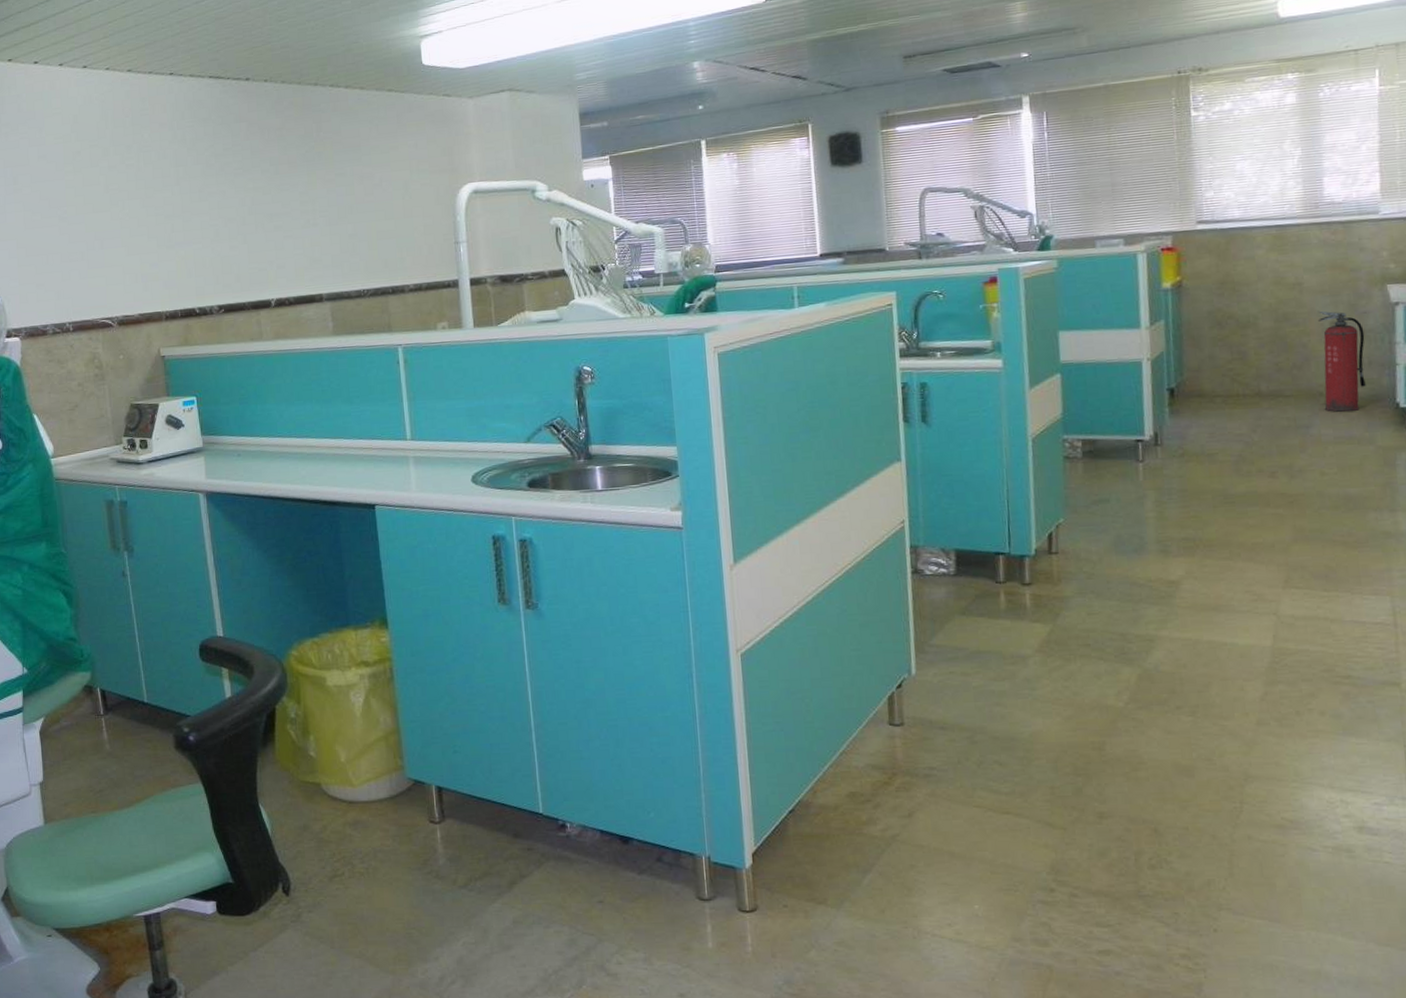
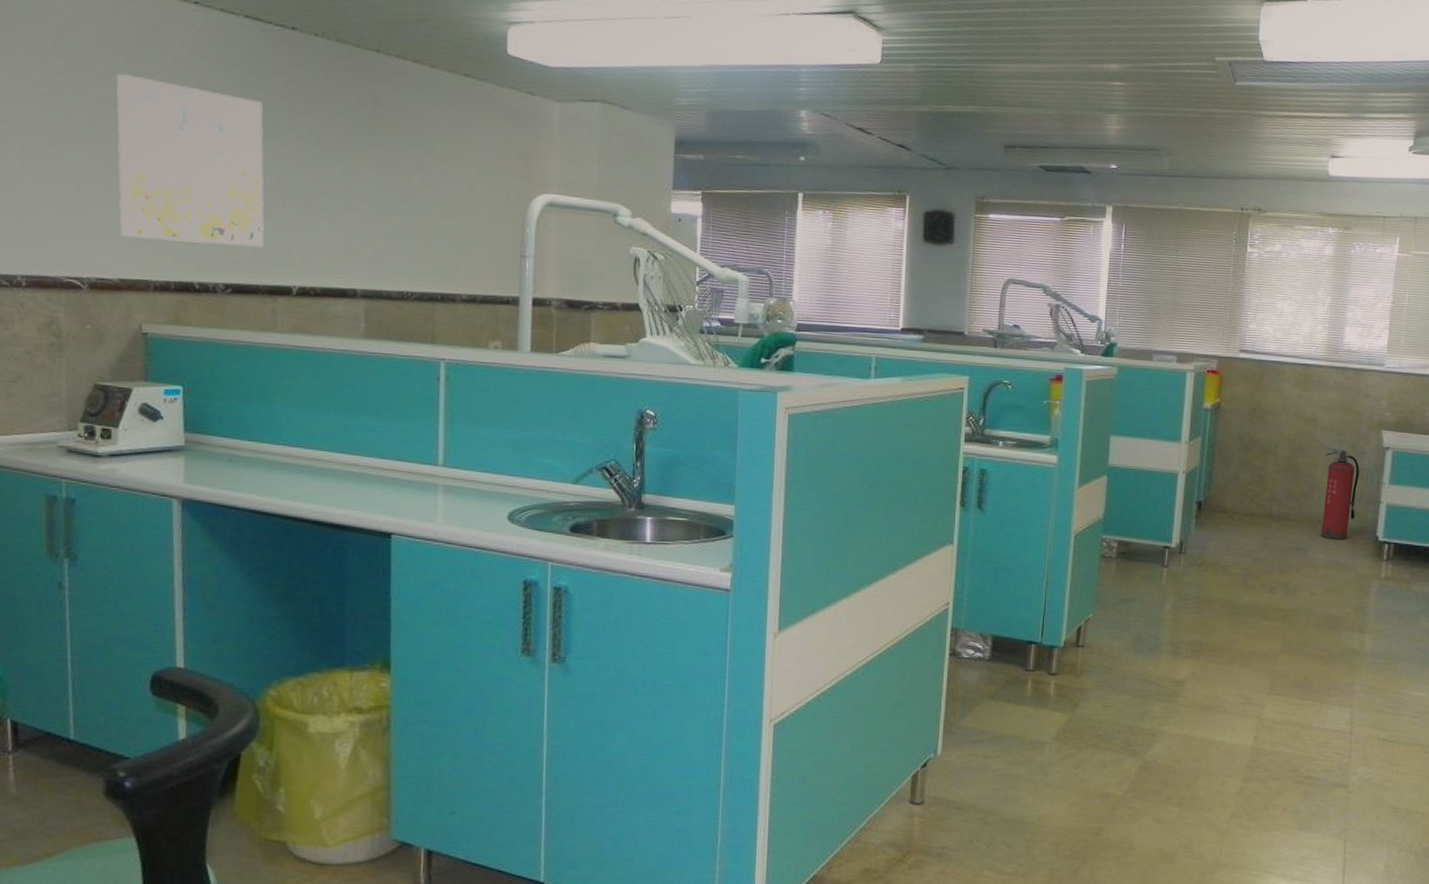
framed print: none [119,144,245,279] -> present [116,74,265,248]

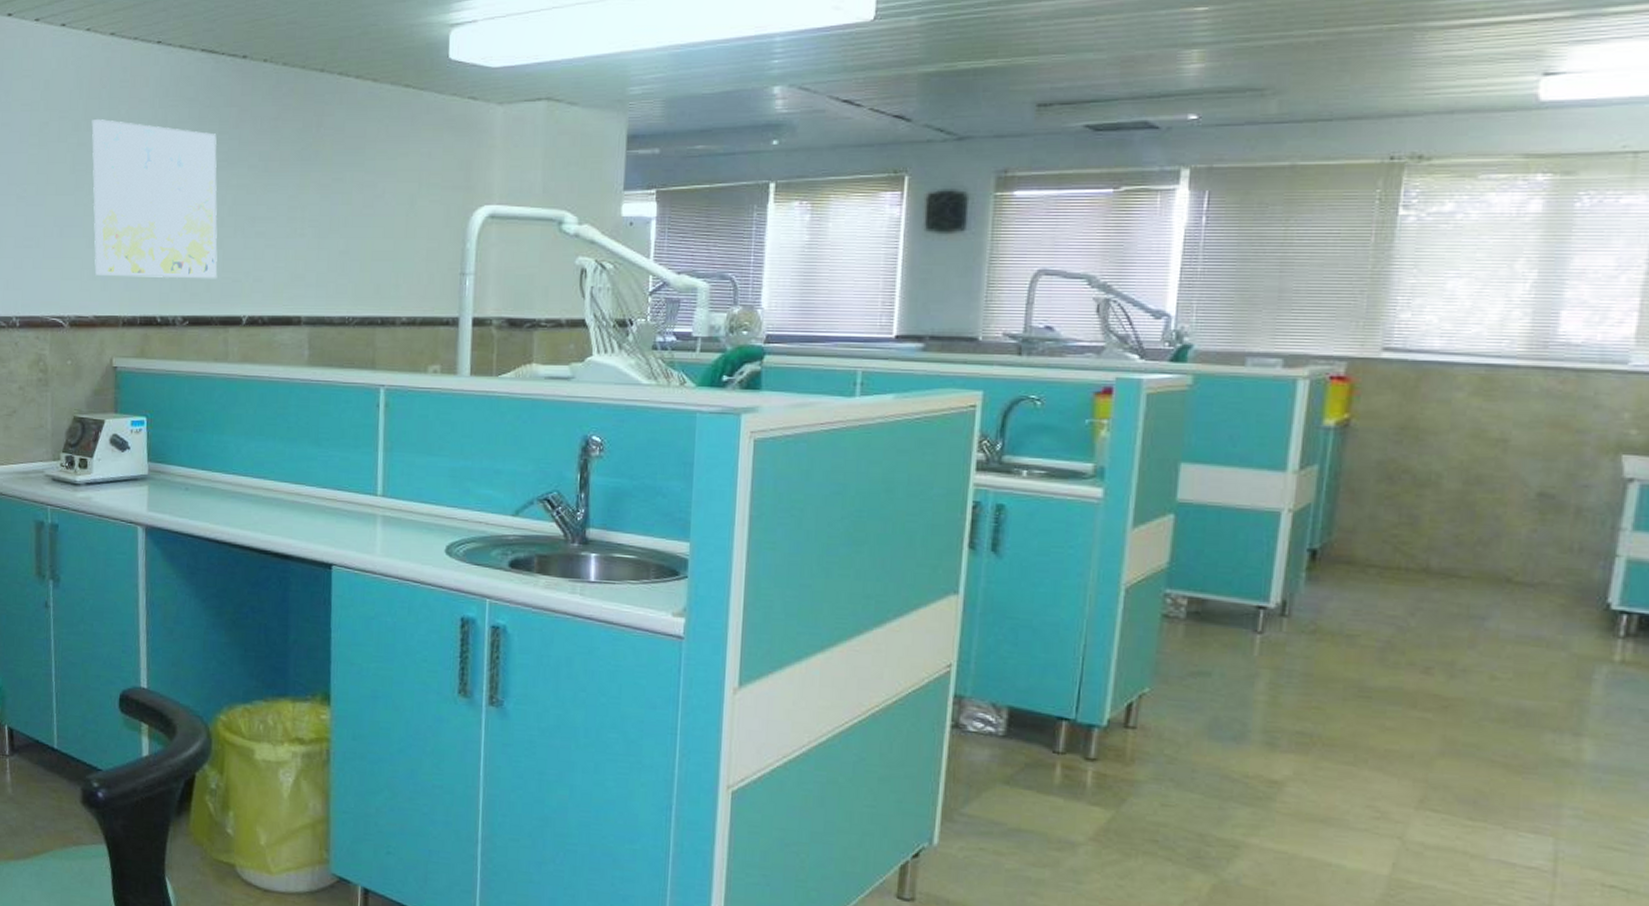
fire extinguisher: present [1320,446,1360,540] -> none [1509,477,1581,606]

